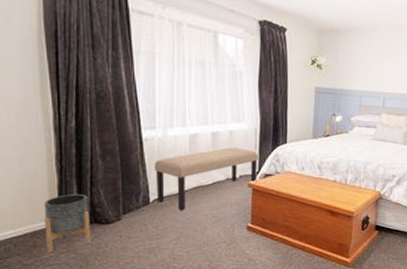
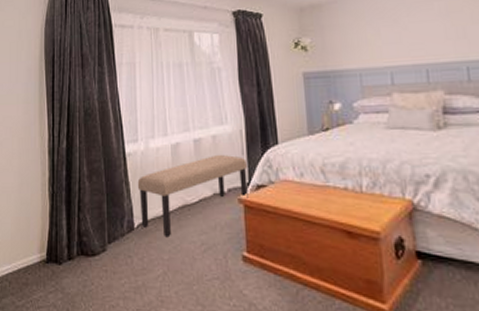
planter: present [43,194,91,253] -> none [36,222,77,292]

